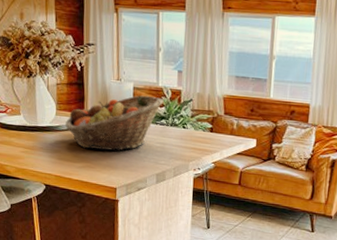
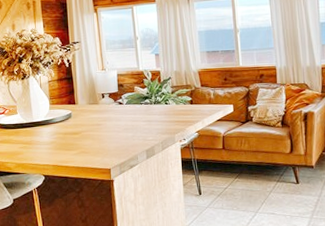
fruit basket: present [65,95,164,151] -> none [59,80,145,136]

